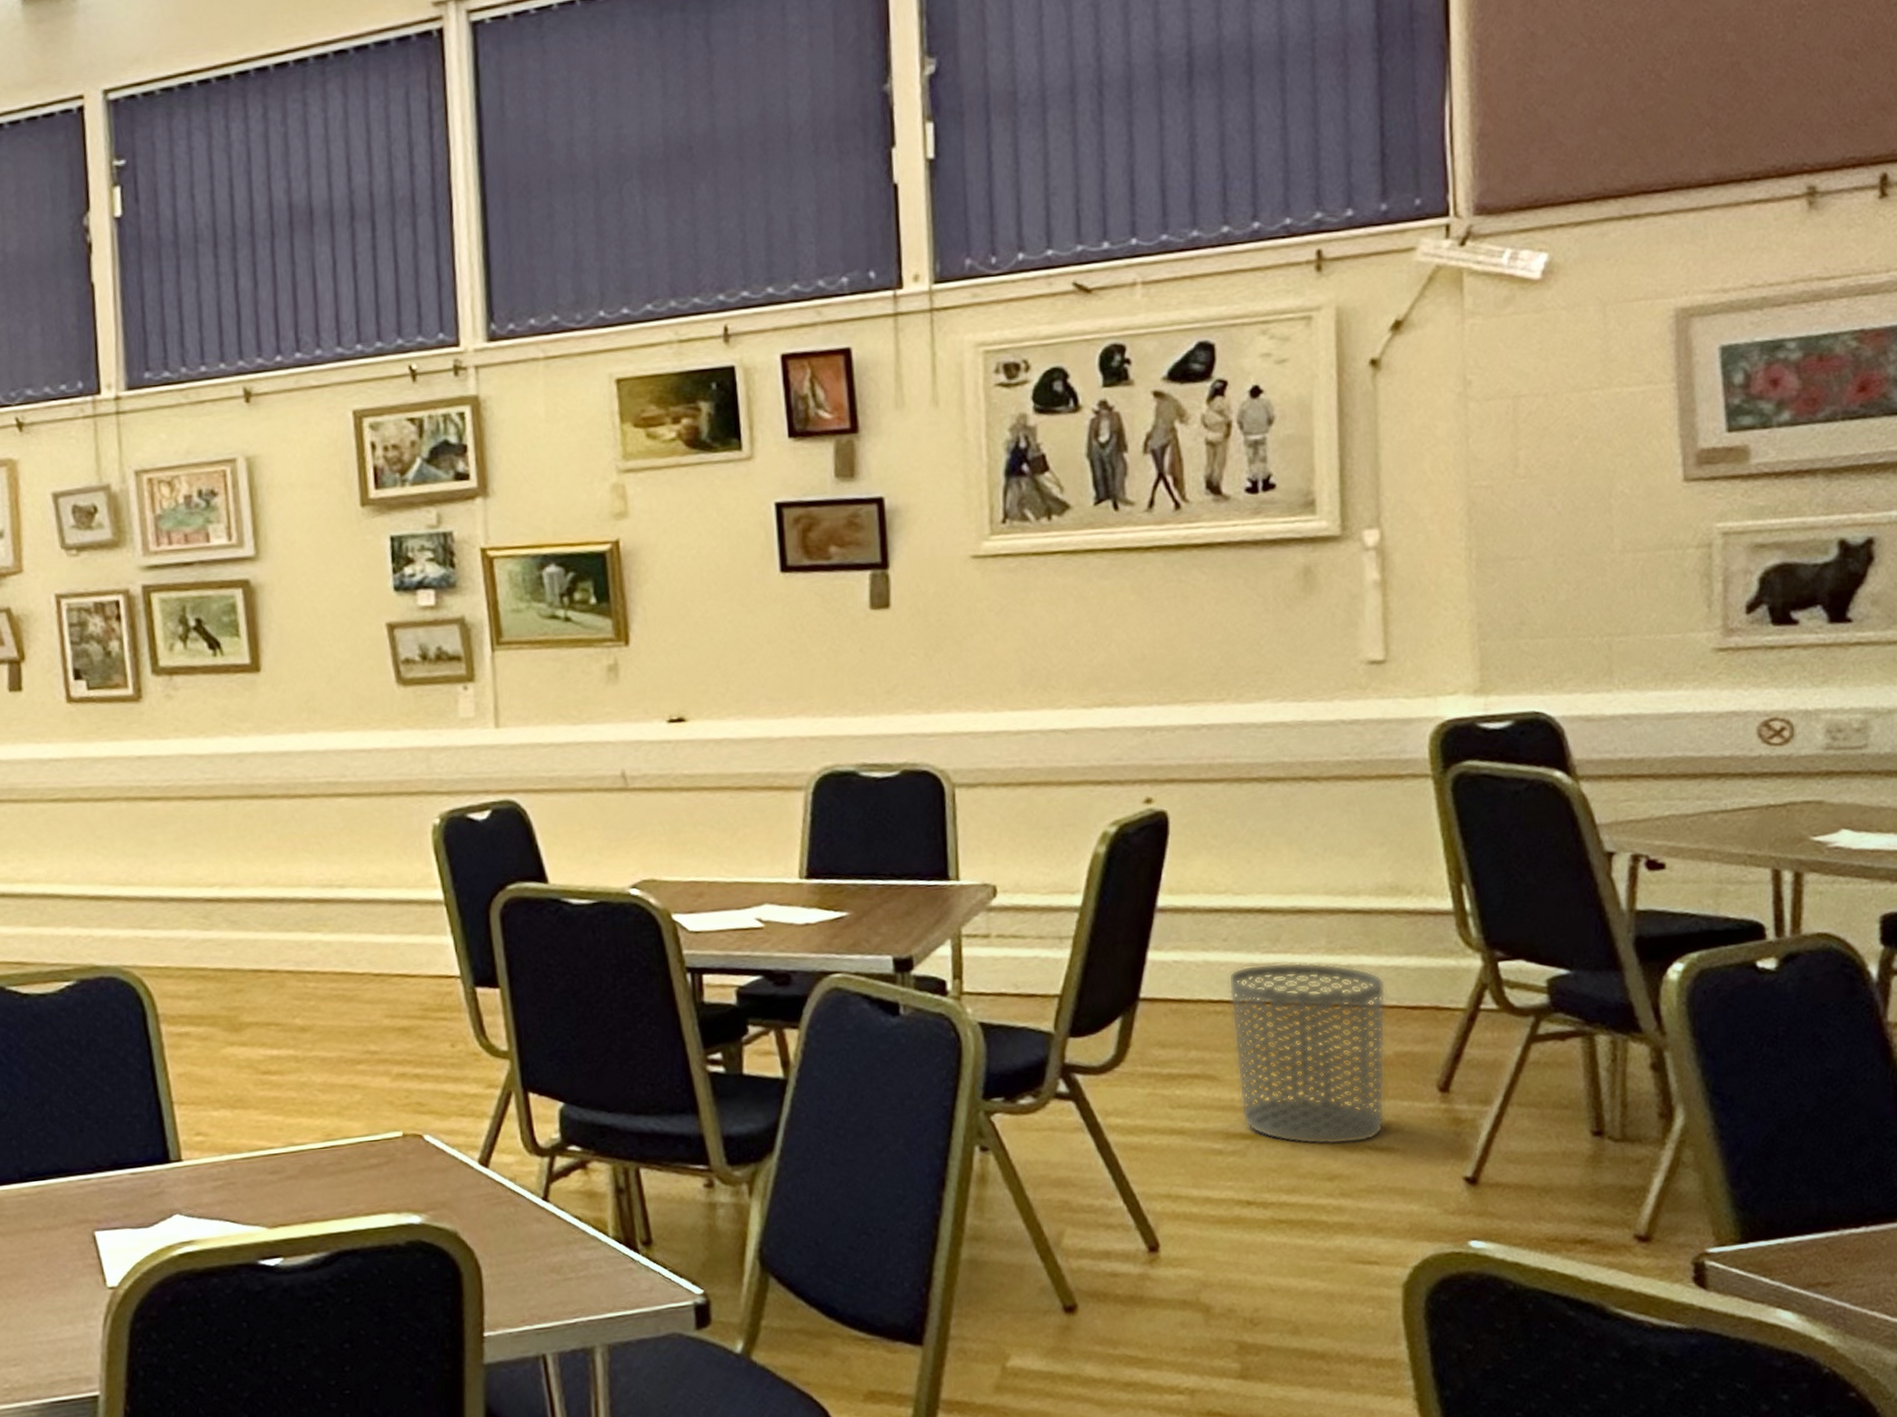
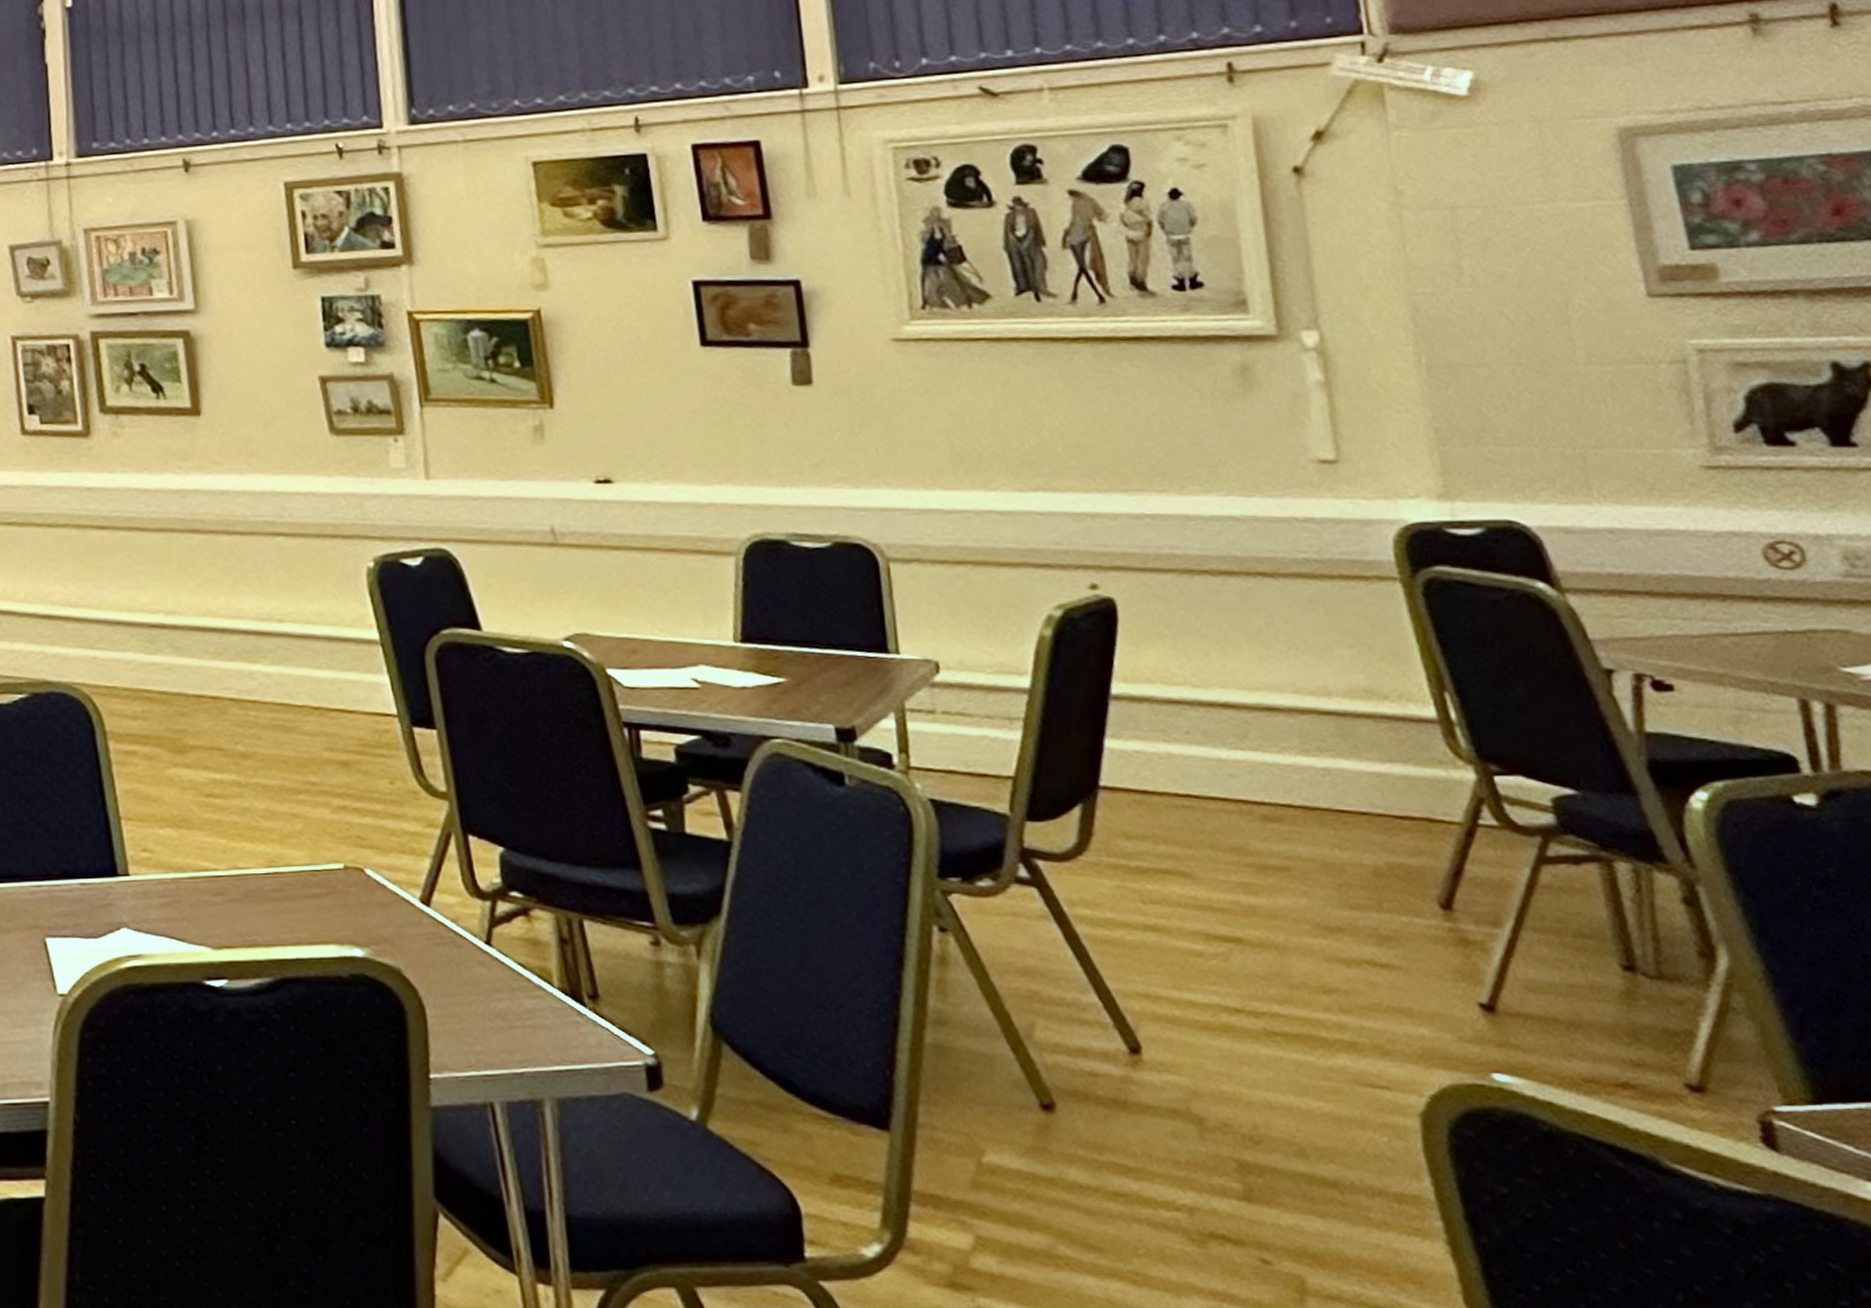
waste bin: present [1228,962,1386,1146] -> none [1194,760,1382,957]

